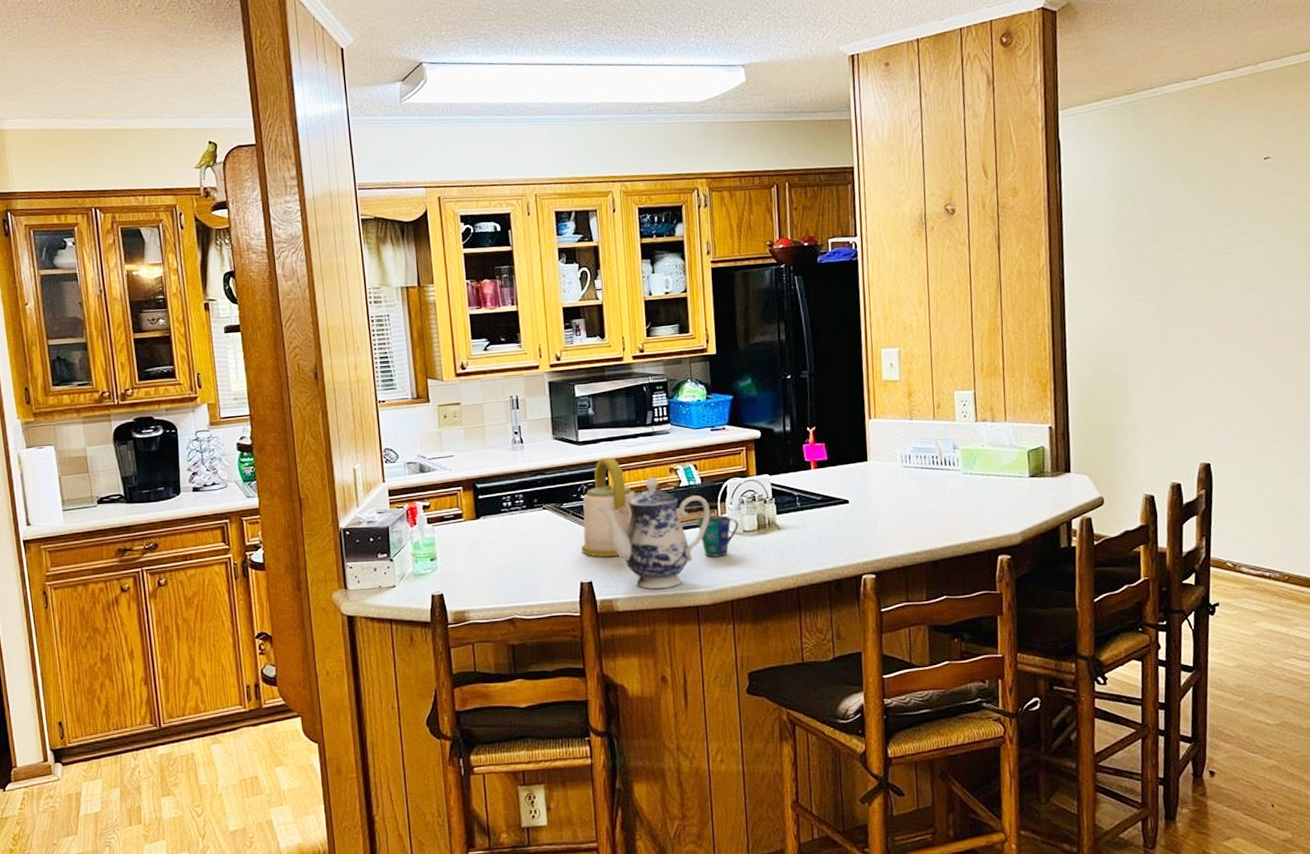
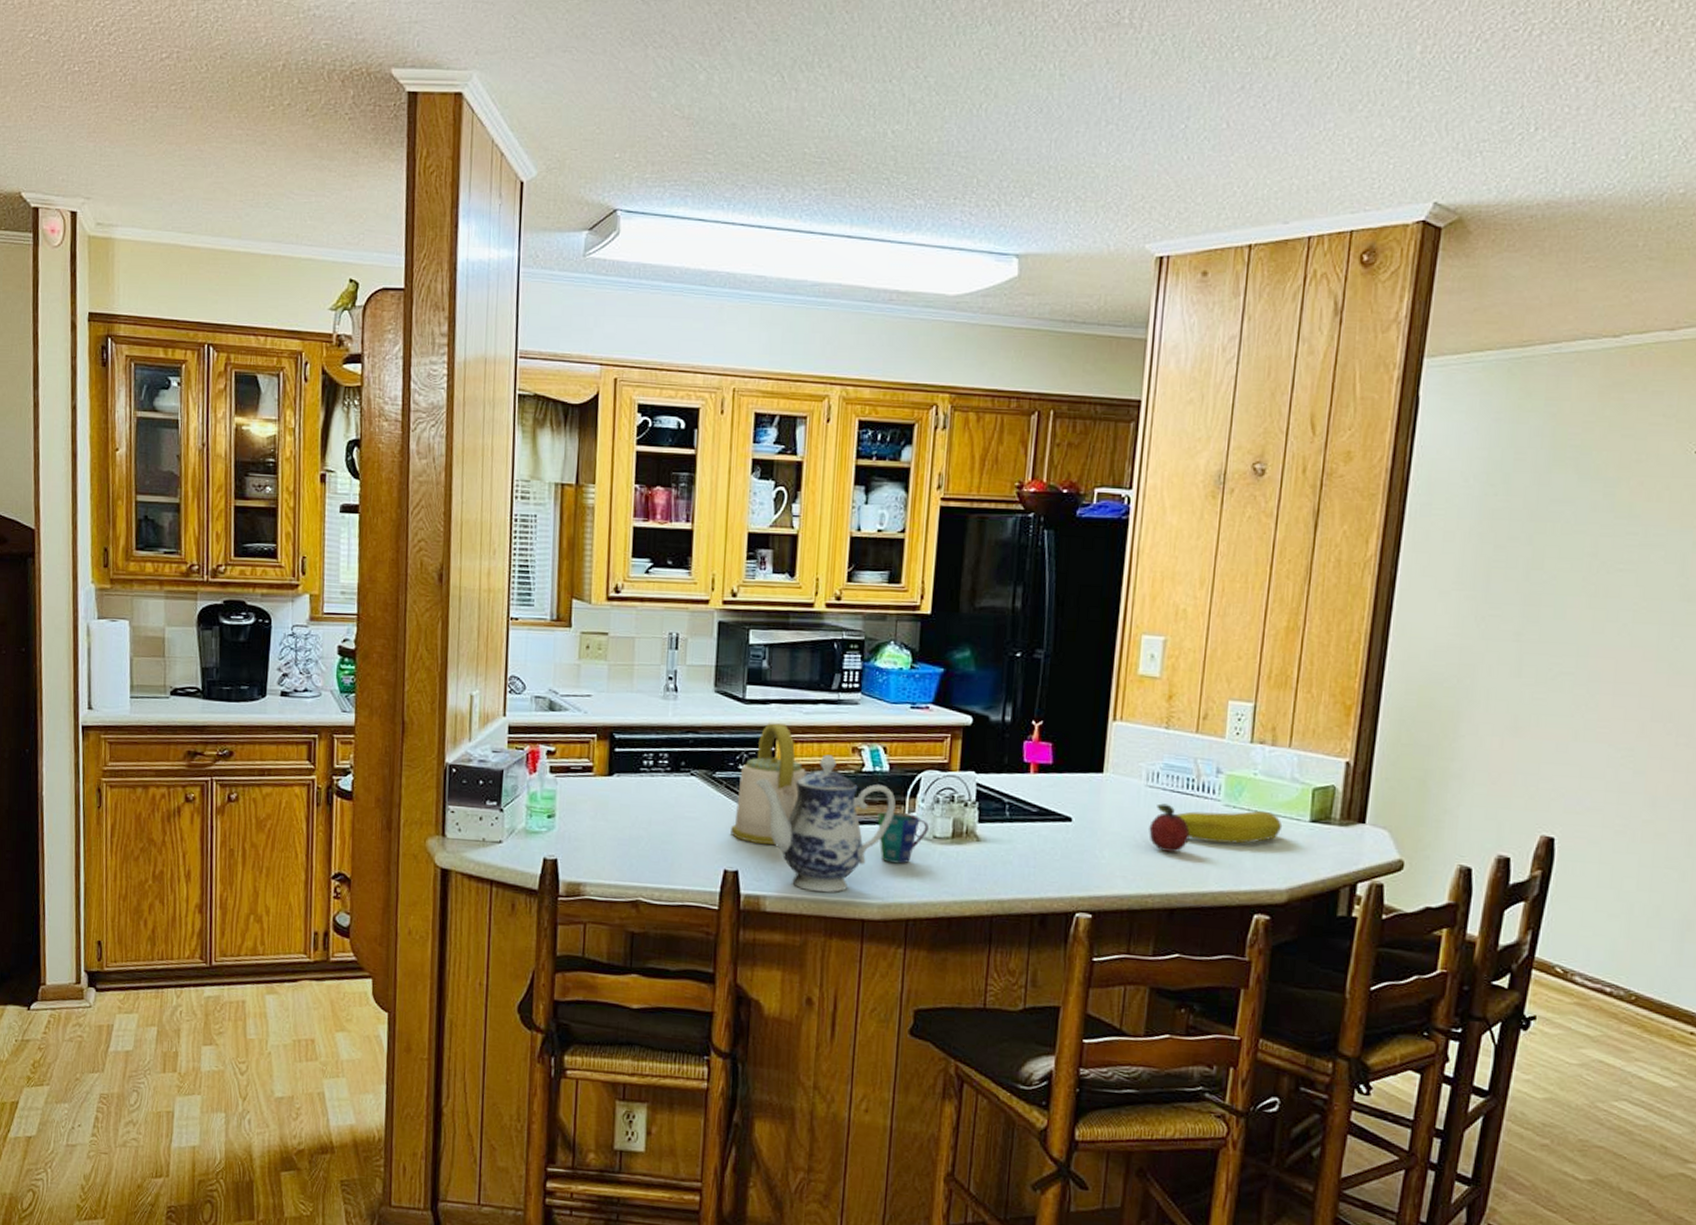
fruit: none [909,478,941,516] -> present [1149,803,1190,852]
banana: none [928,474,1010,504] -> present [1176,811,1283,844]

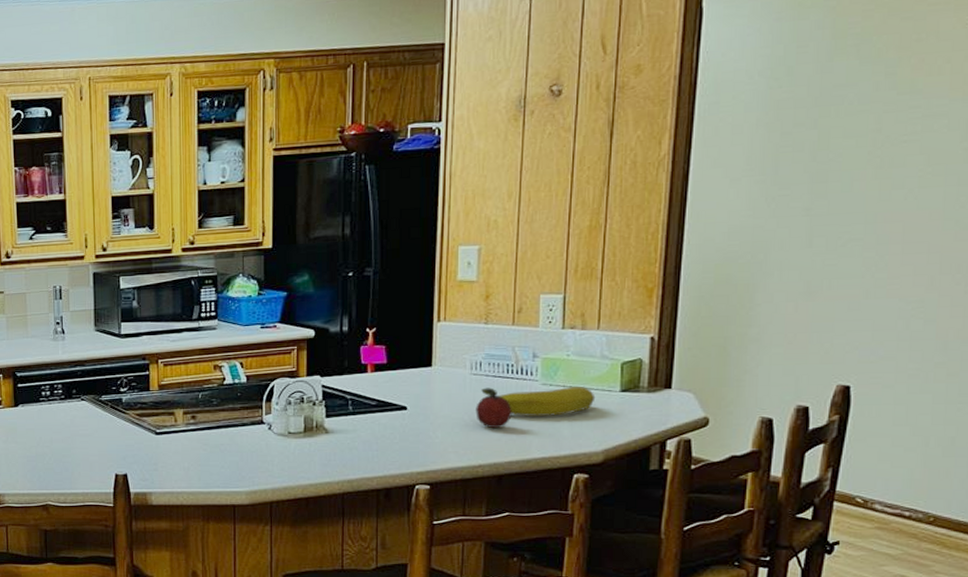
kettle: present [731,723,806,845] -> none [118,351,177,451]
teapot: present [755,754,896,893] -> none [135,373,254,486]
cup: present [877,811,929,864] -> none [239,414,284,457]

